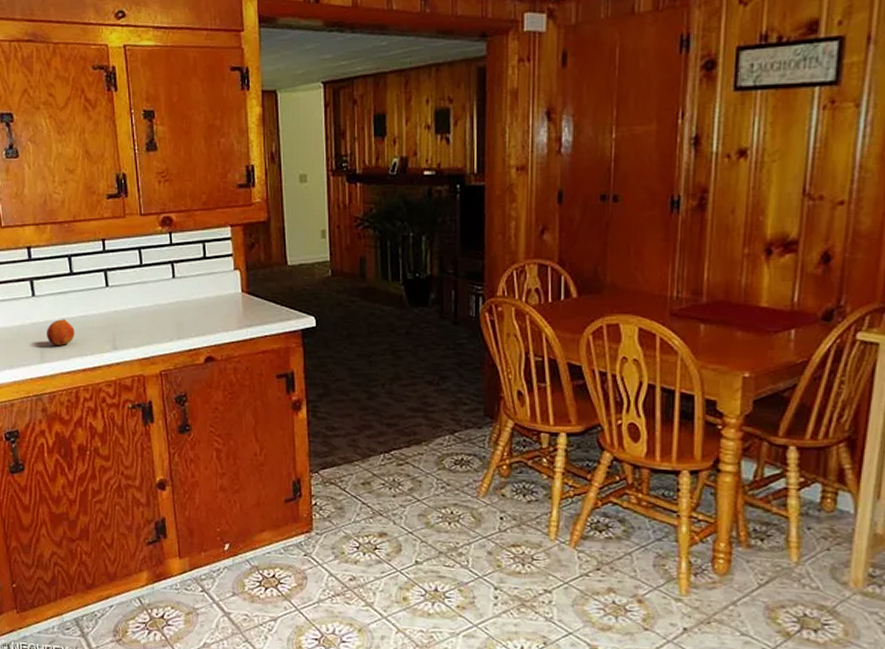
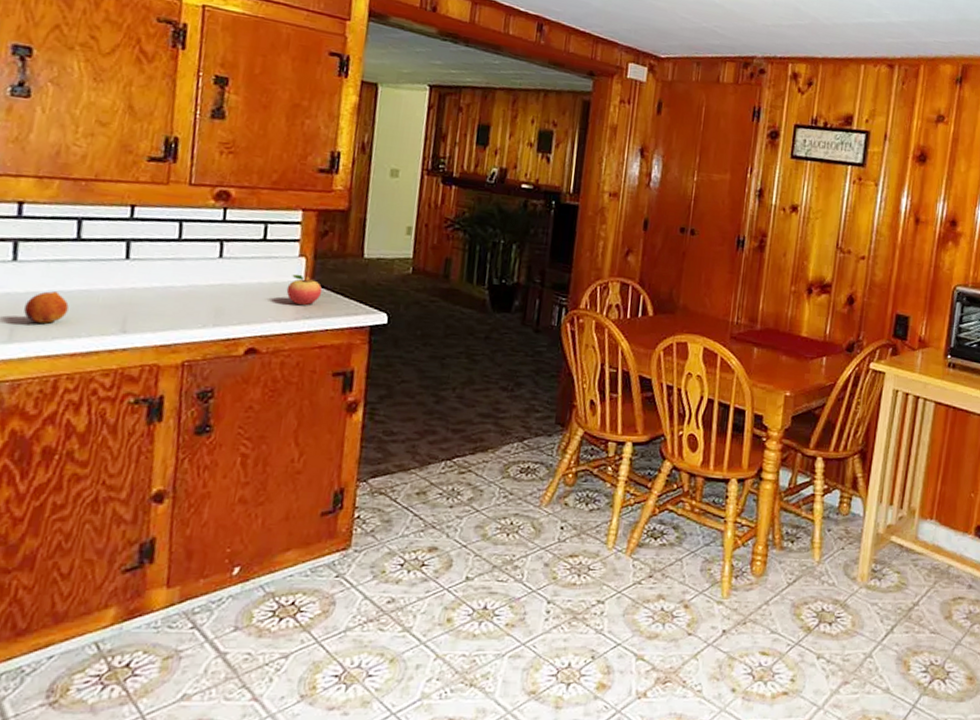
fruit: none [228,286,258,314] -> present [286,274,323,305]

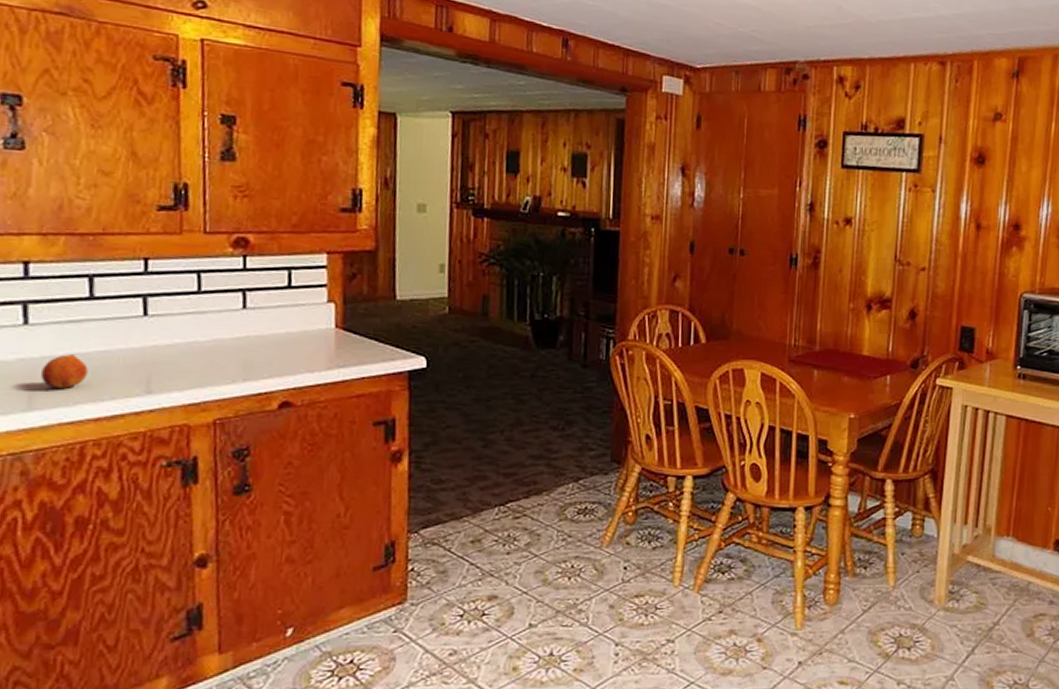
fruit: present [286,274,323,305] -> none [317,321,355,353]

